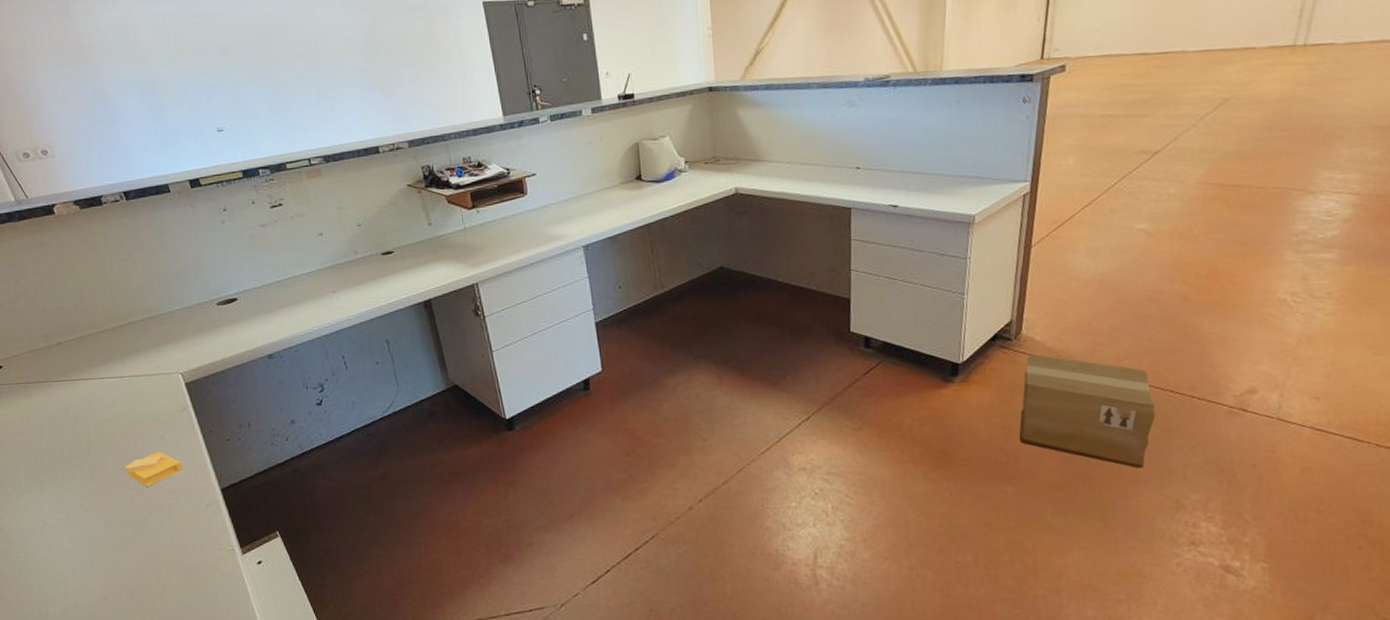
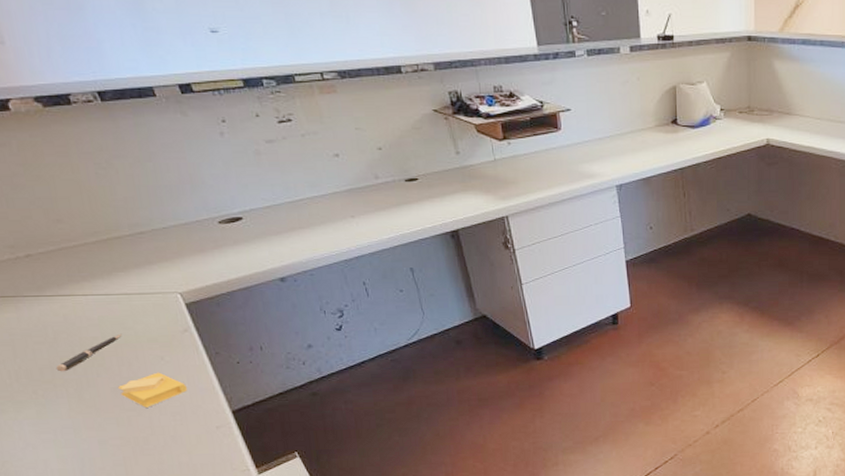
pen: none [74,414,130,453] -> present [57,333,122,372]

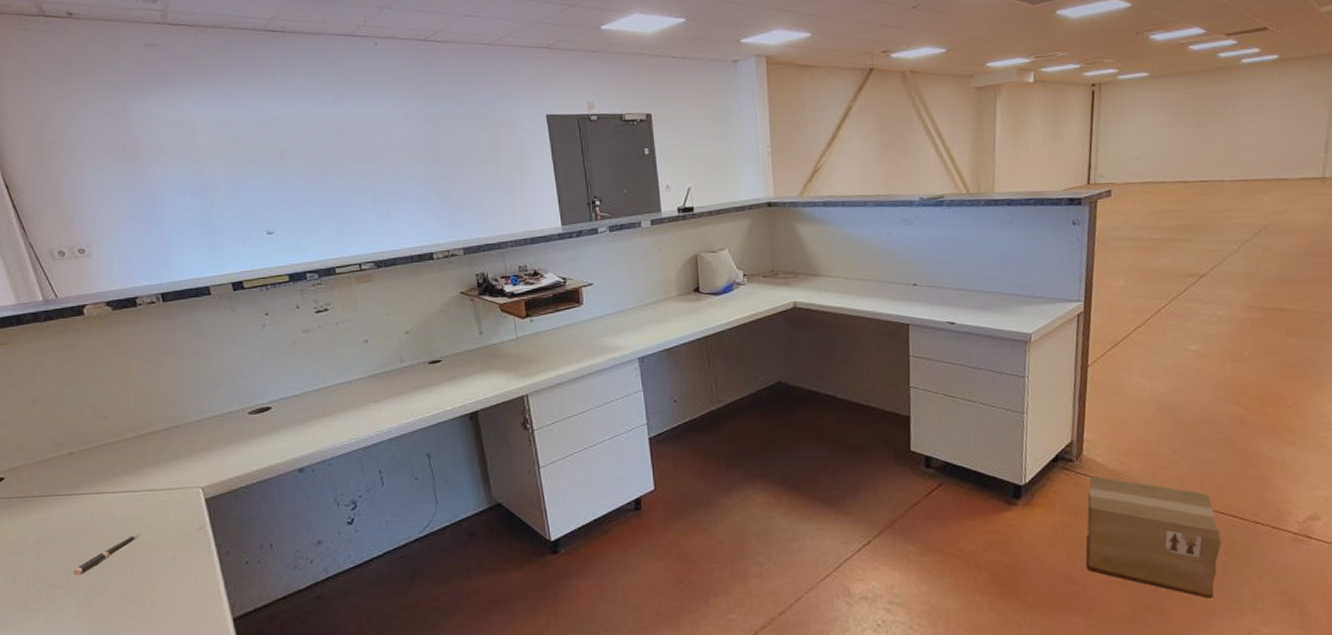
sticky notes: present [117,372,187,408] -> none [126,574,193,615]

